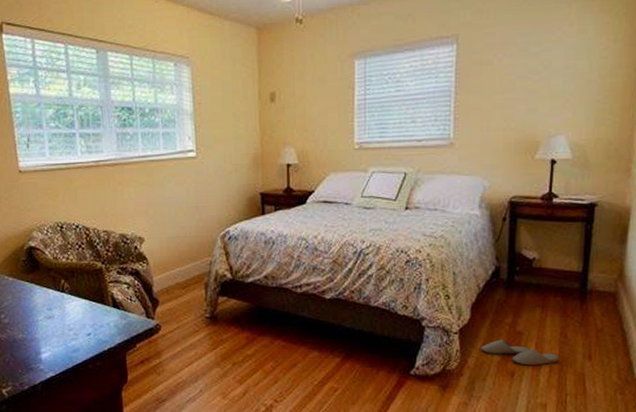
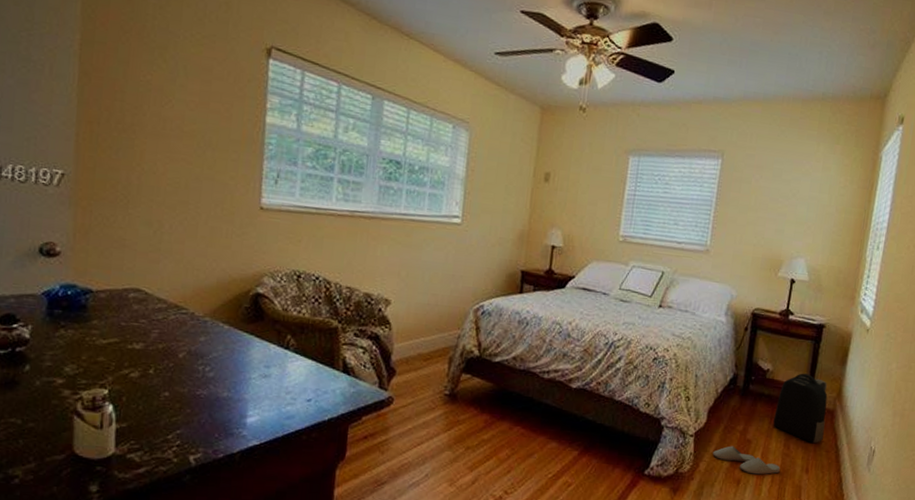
backpack: none [545,257,607,330] -> present [773,373,828,444]

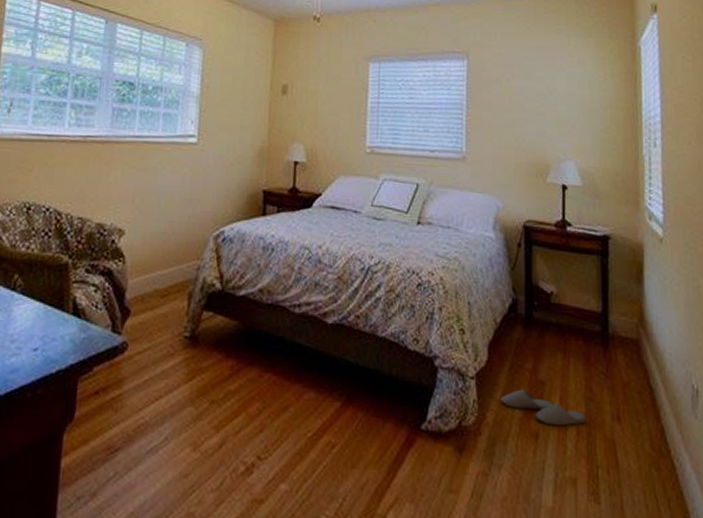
backpack: present [773,373,828,444] -> none [567,295,633,384]

